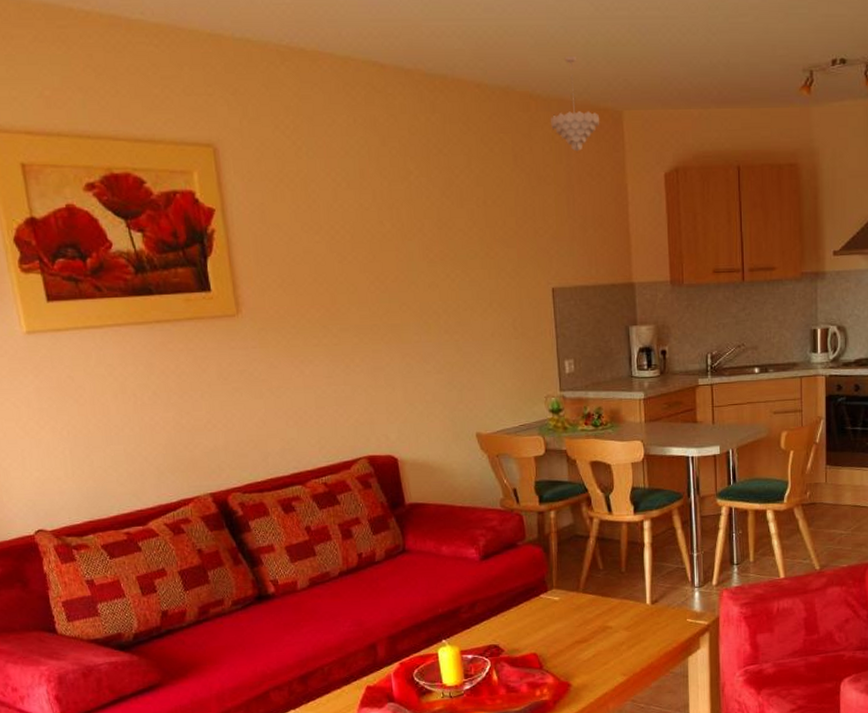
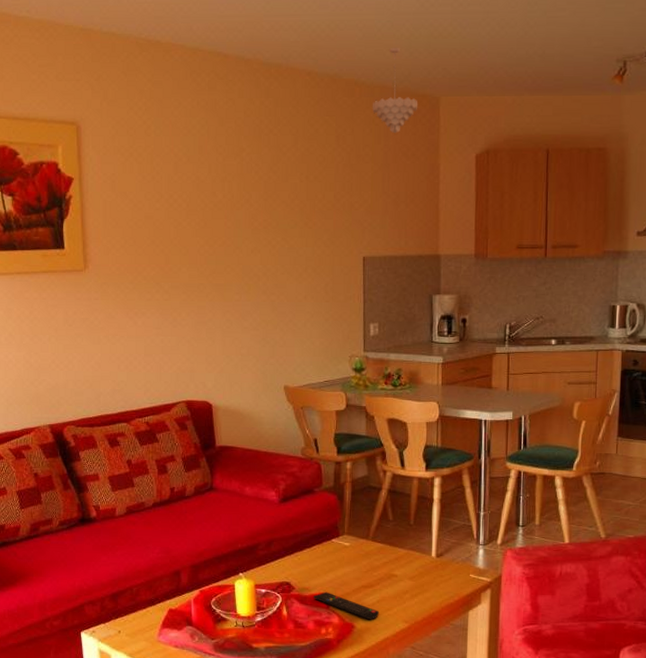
remote control: none [524,651,596,677] -> present [313,591,380,620]

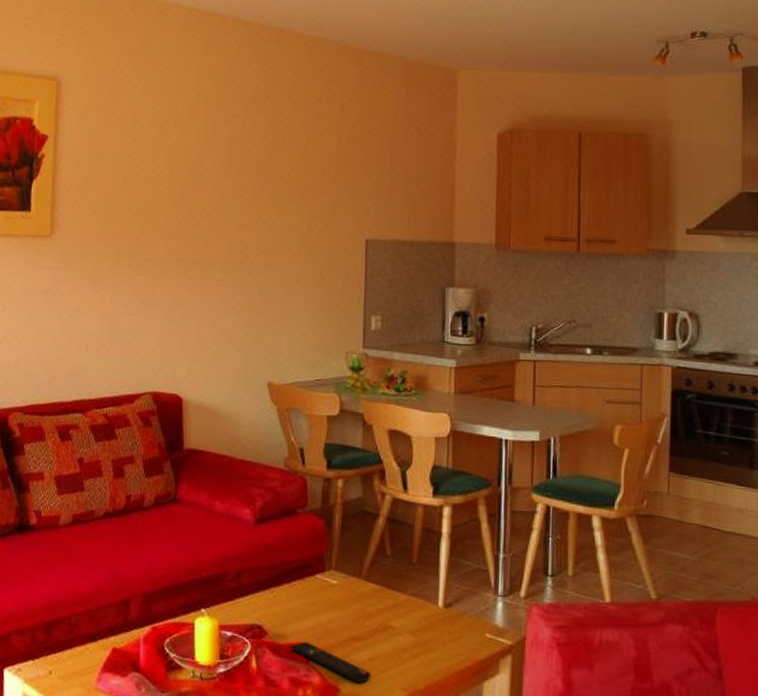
pendant light: present [372,47,418,134] -> none [381,16,434,107]

